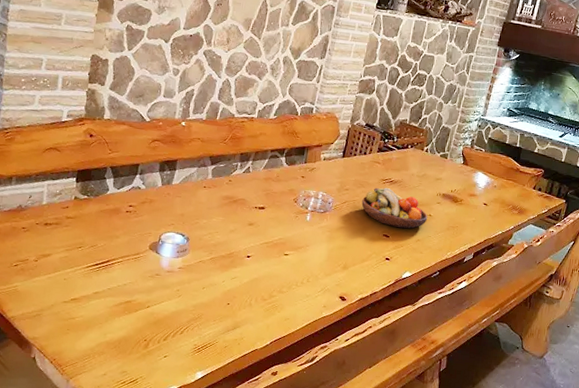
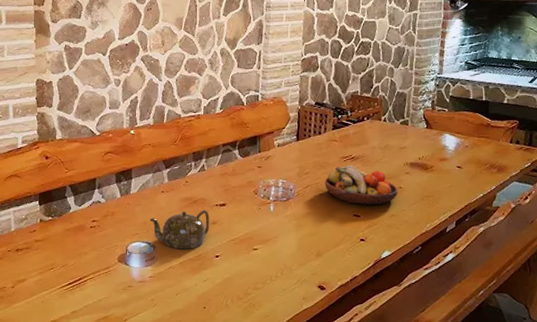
teapot: none [187,209,247,247] -> present [150,209,210,249]

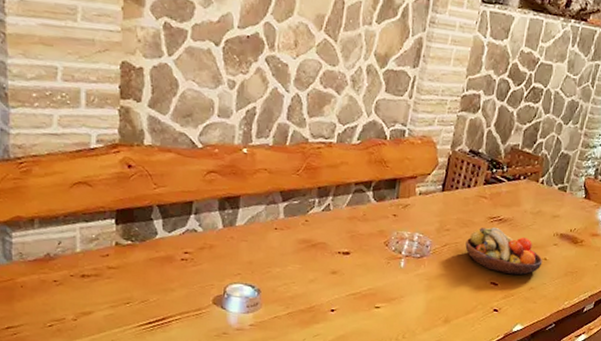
teapot: present [150,209,210,249] -> none [256,255,329,299]

